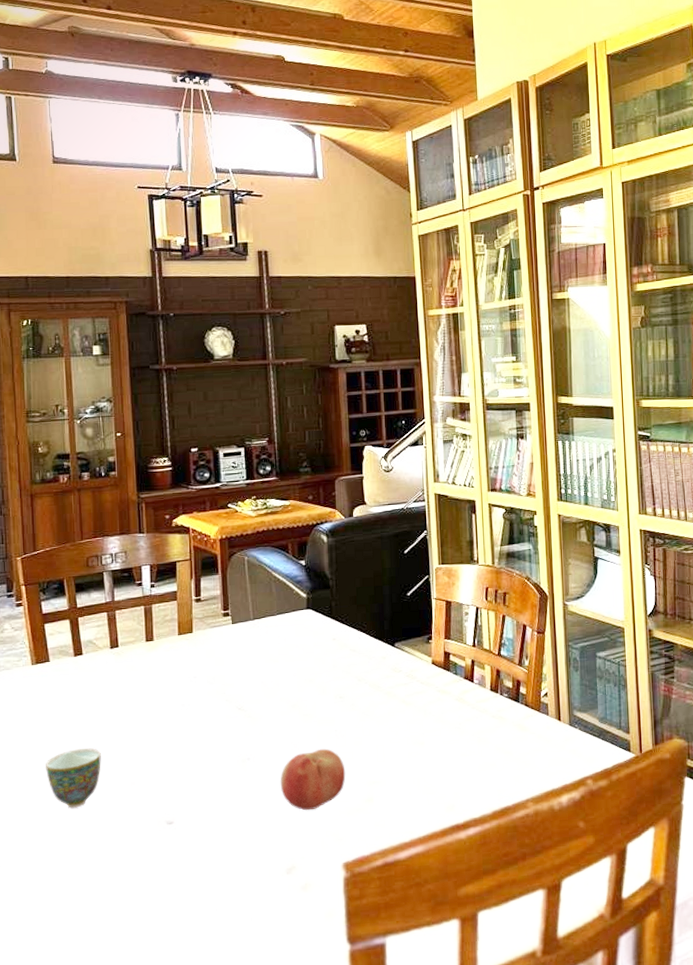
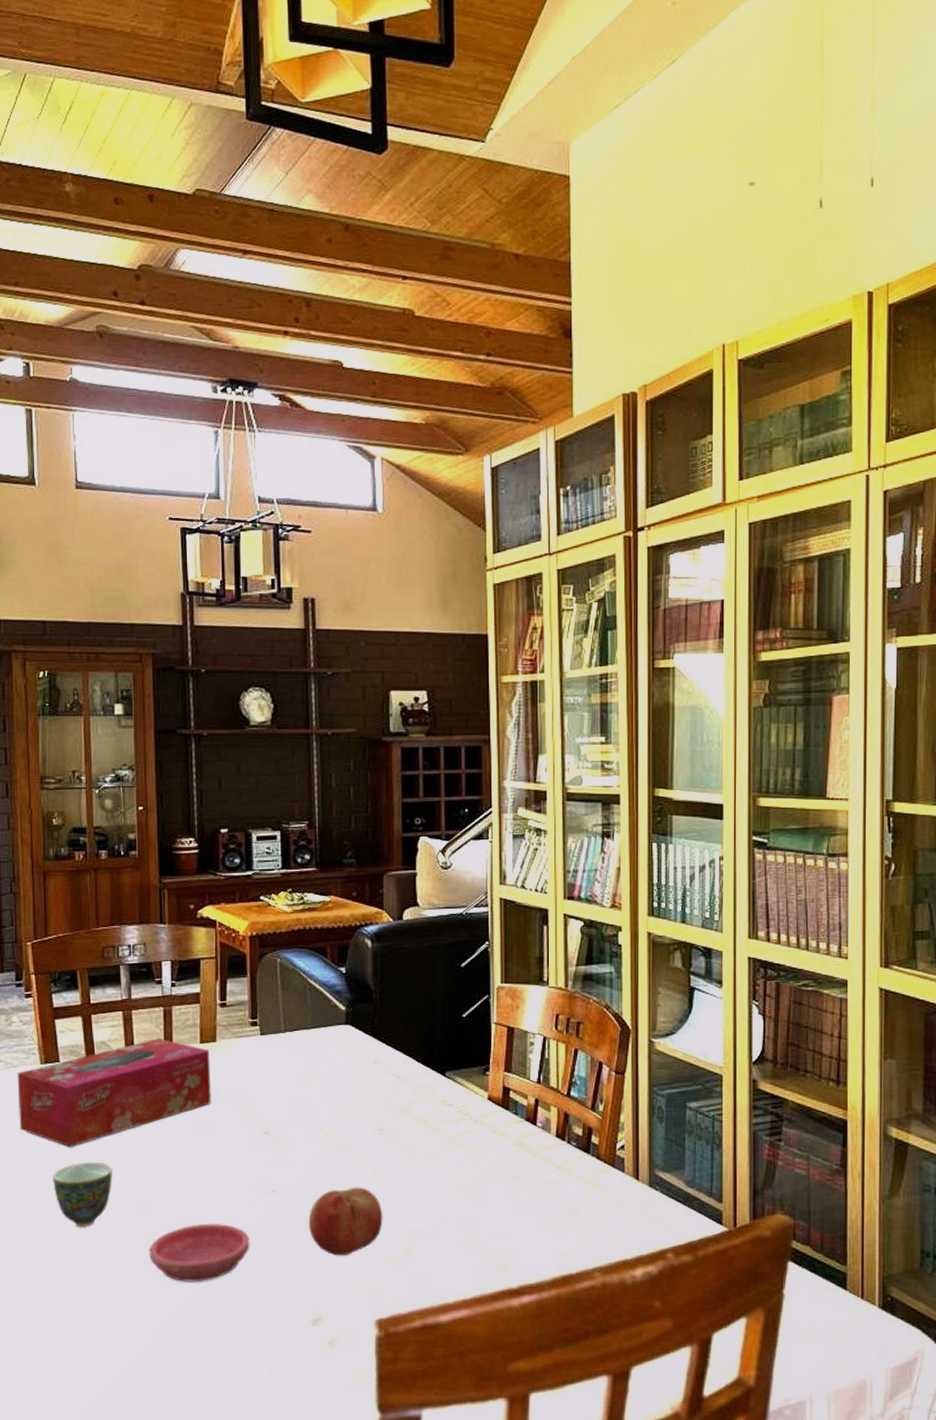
tissue box: none [10,633,190,737] -> present [17,1037,211,1147]
saucer: none [137,792,229,848] -> present [149,1223,250,1282]

